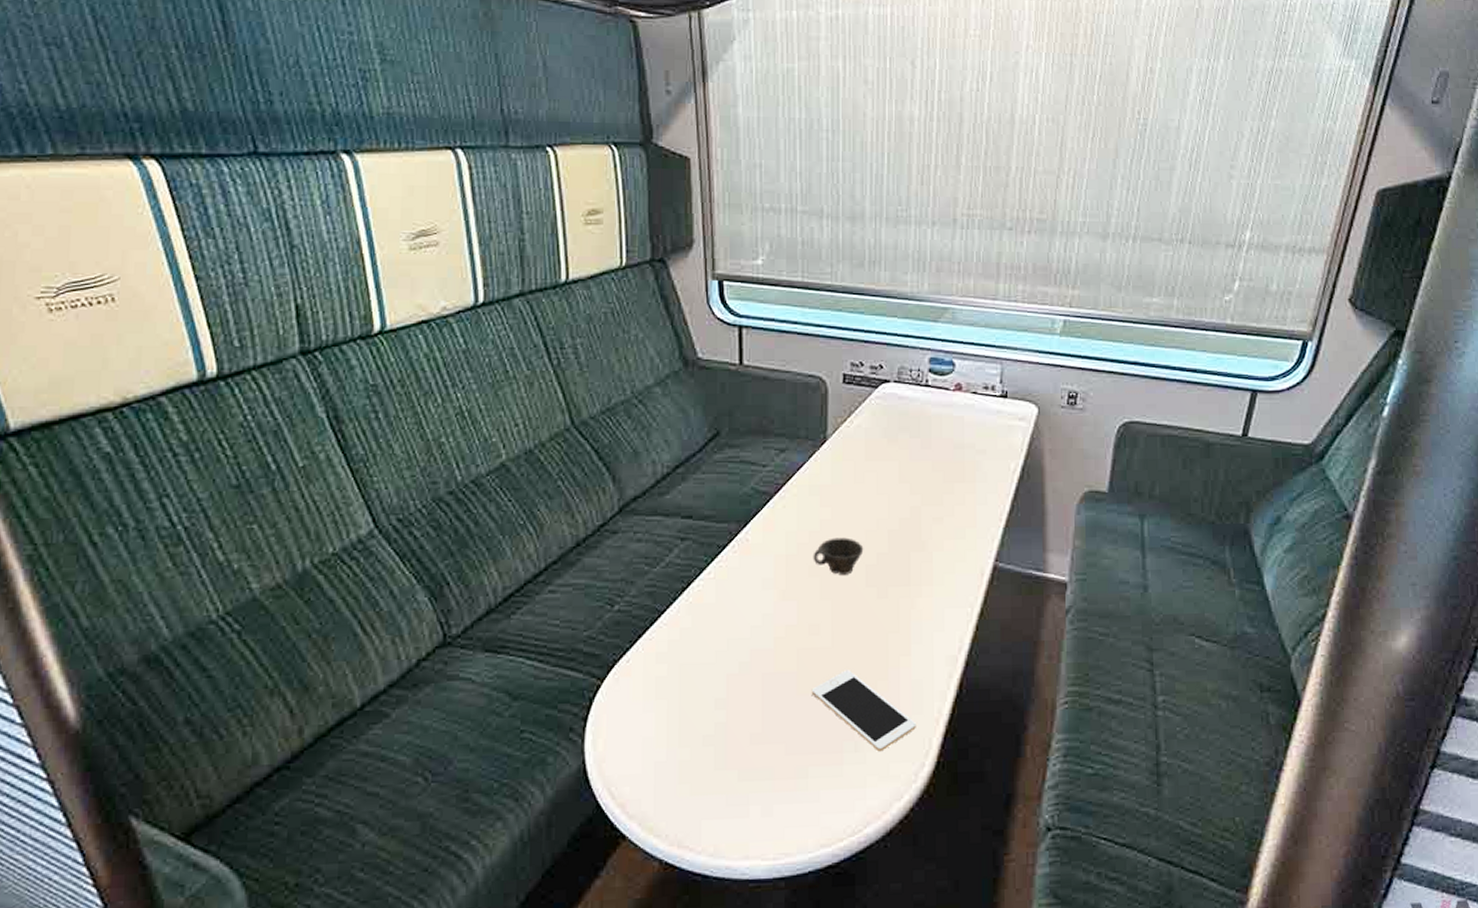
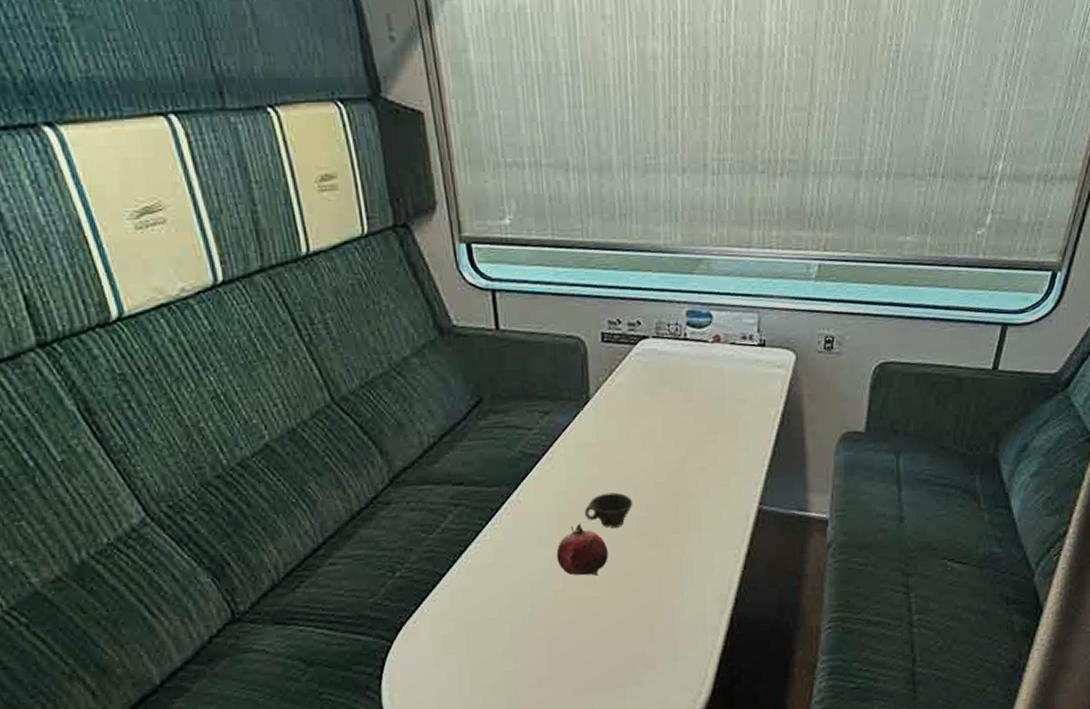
fruit: none [781,567,834,625] -> present [556,523,608,576]
cell phone: present [811,670,916,752] -> none [592,614,692,684]

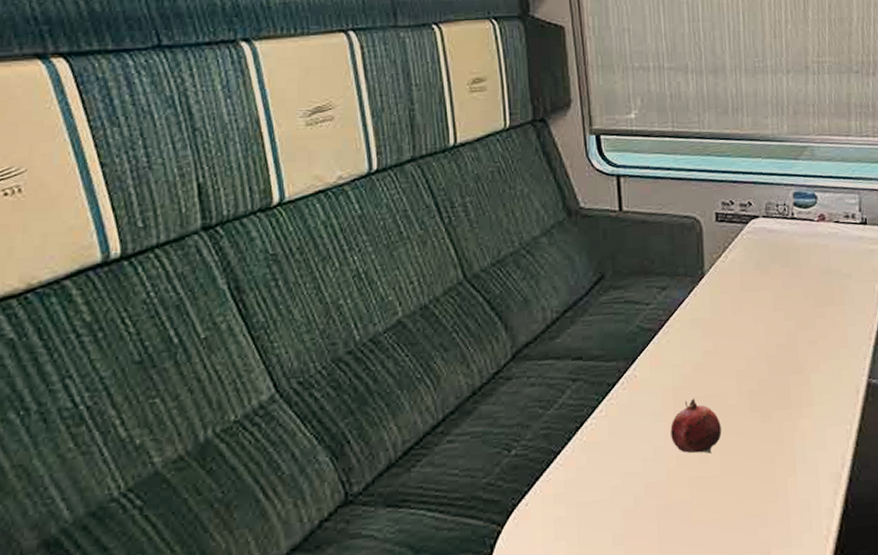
cup: present [584,492,633,528] -> none [698,366,746,403]

